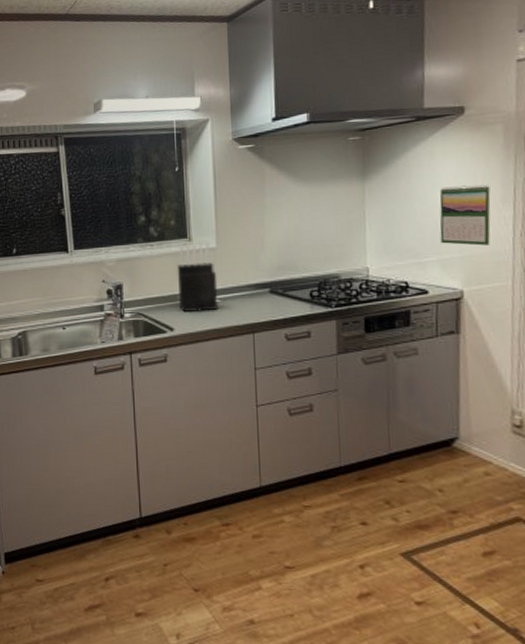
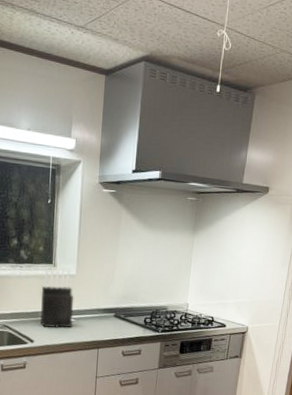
calendar: present [439,184,491,246] -> none [239,247,276,295]

